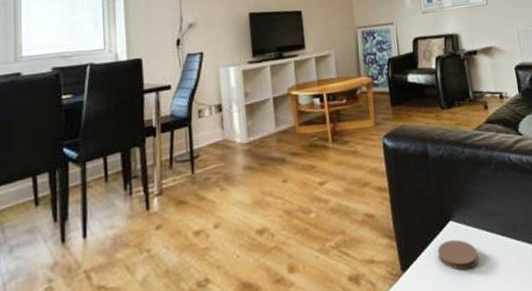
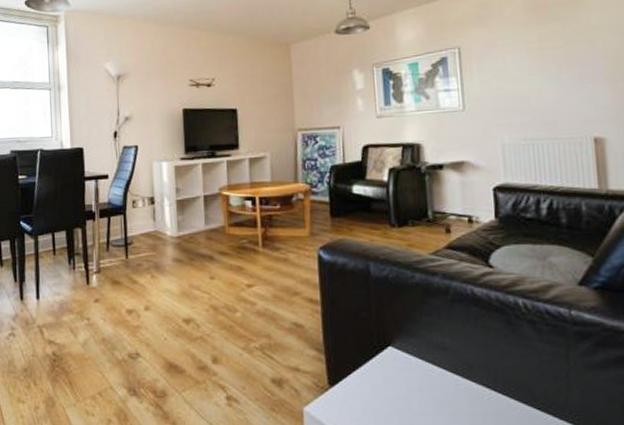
coaster: present [437,239,479,271] -> none [372,366,420,399]

